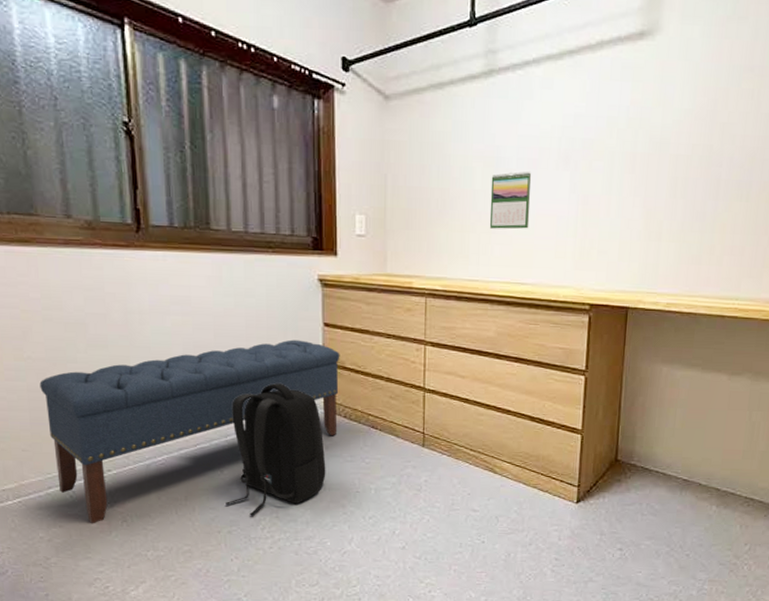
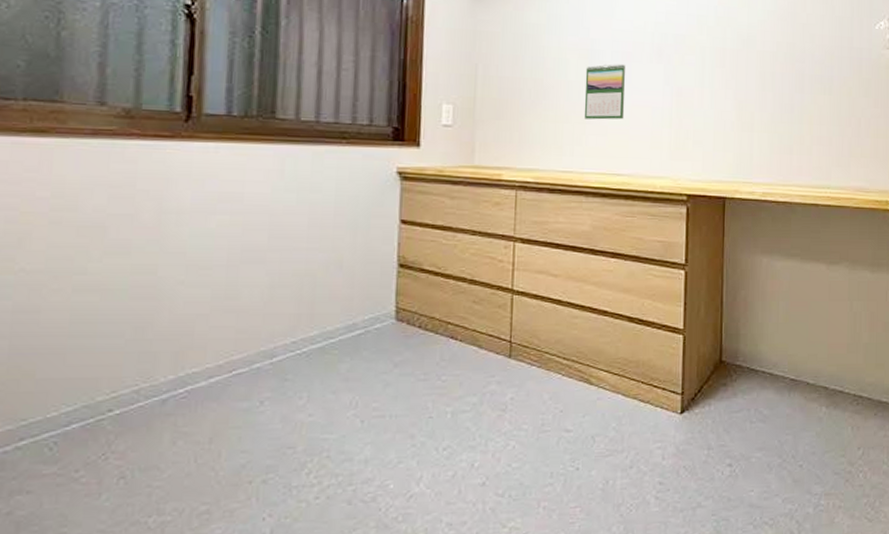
bench: present [39,339,340,524] -> none [30,239,418,486]
backpack: present [225,383,326,516] -> none [262,291,394,458]

